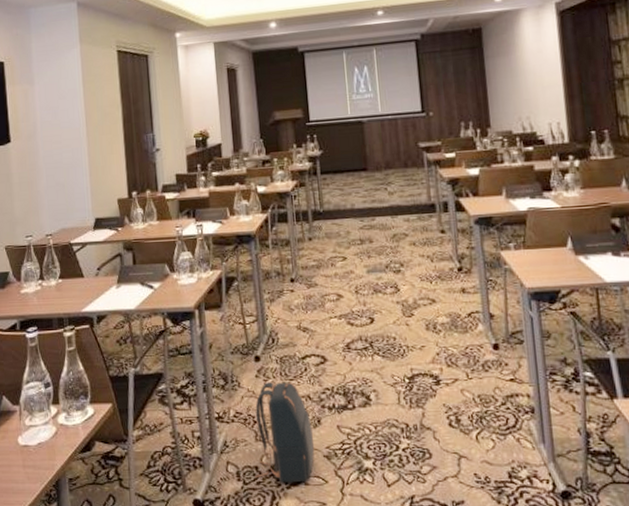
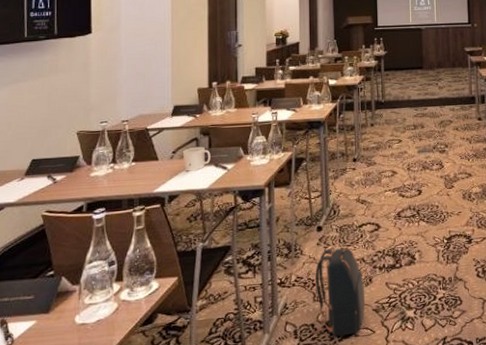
mug: none [107,263,136,290] -> present [182,146,211,171]

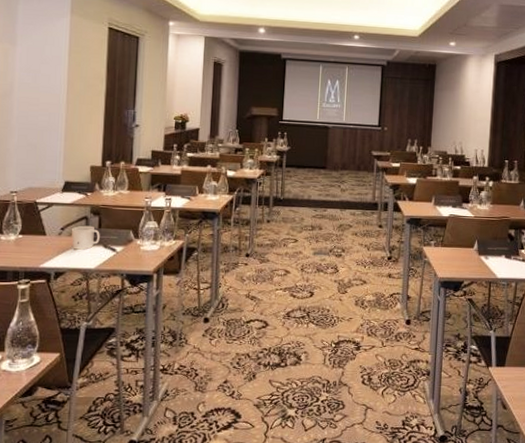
backpack: present [310,247,366,337] -> none [190,341,248,427]

